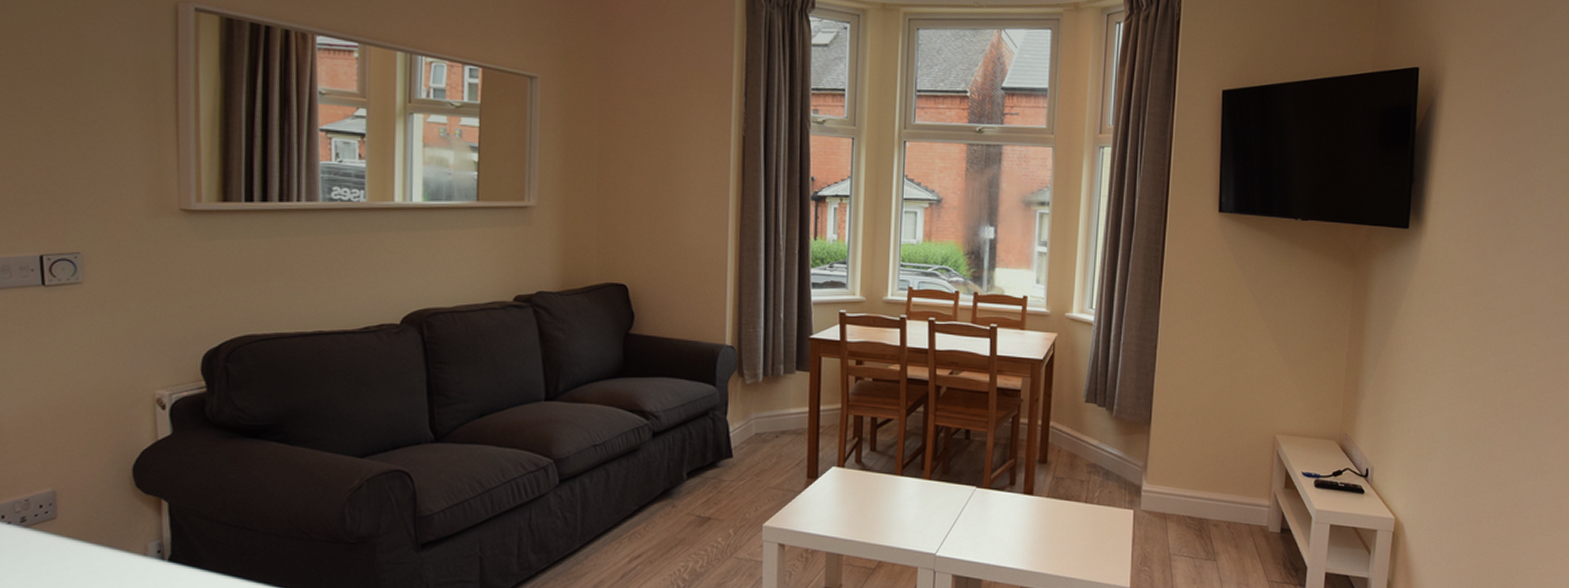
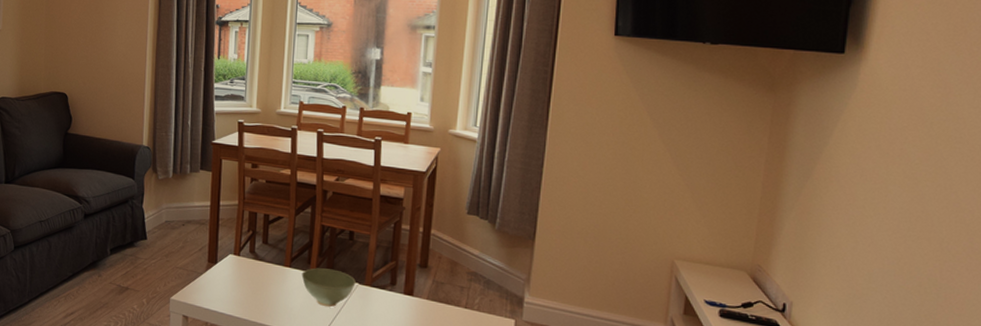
bowl: none [914,474,973,517] -> present [301,268,356,308]

